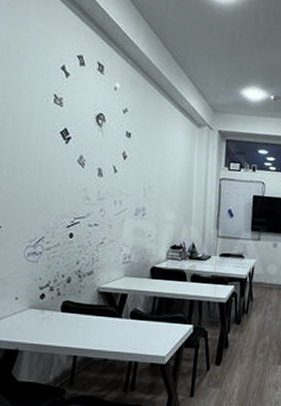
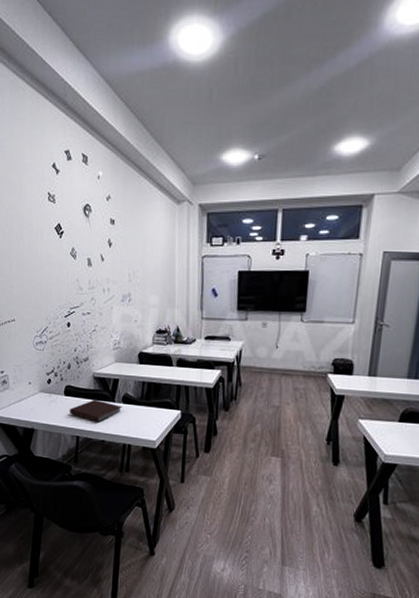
notebook: none [67,315,131,340] -> present [70,399,123,423]

